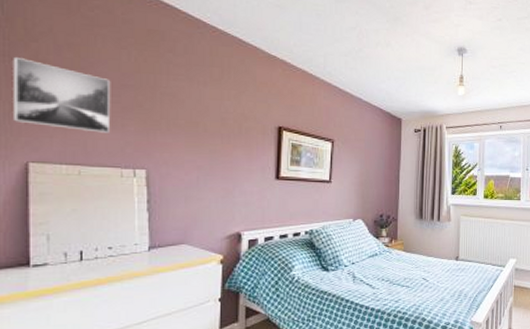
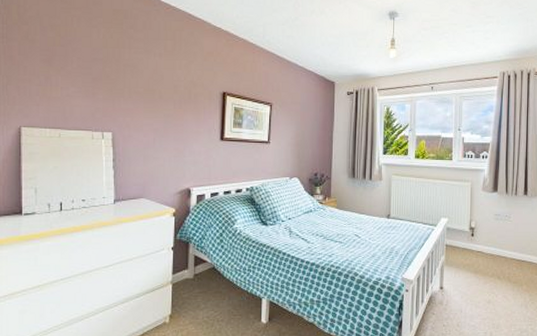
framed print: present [13,56,111,133] -> none [10,38,84,101]

